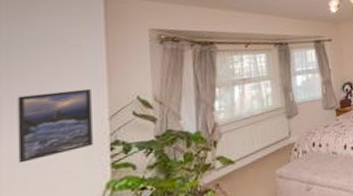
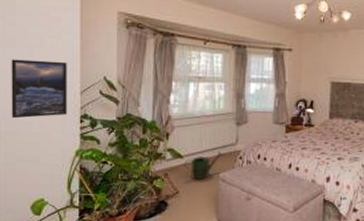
watering can: none [236,148,278,184] -> present [184,151,224,180]

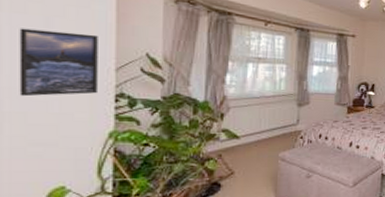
watering can: present [184,151,224,180] -> none [240,131,284,160]

